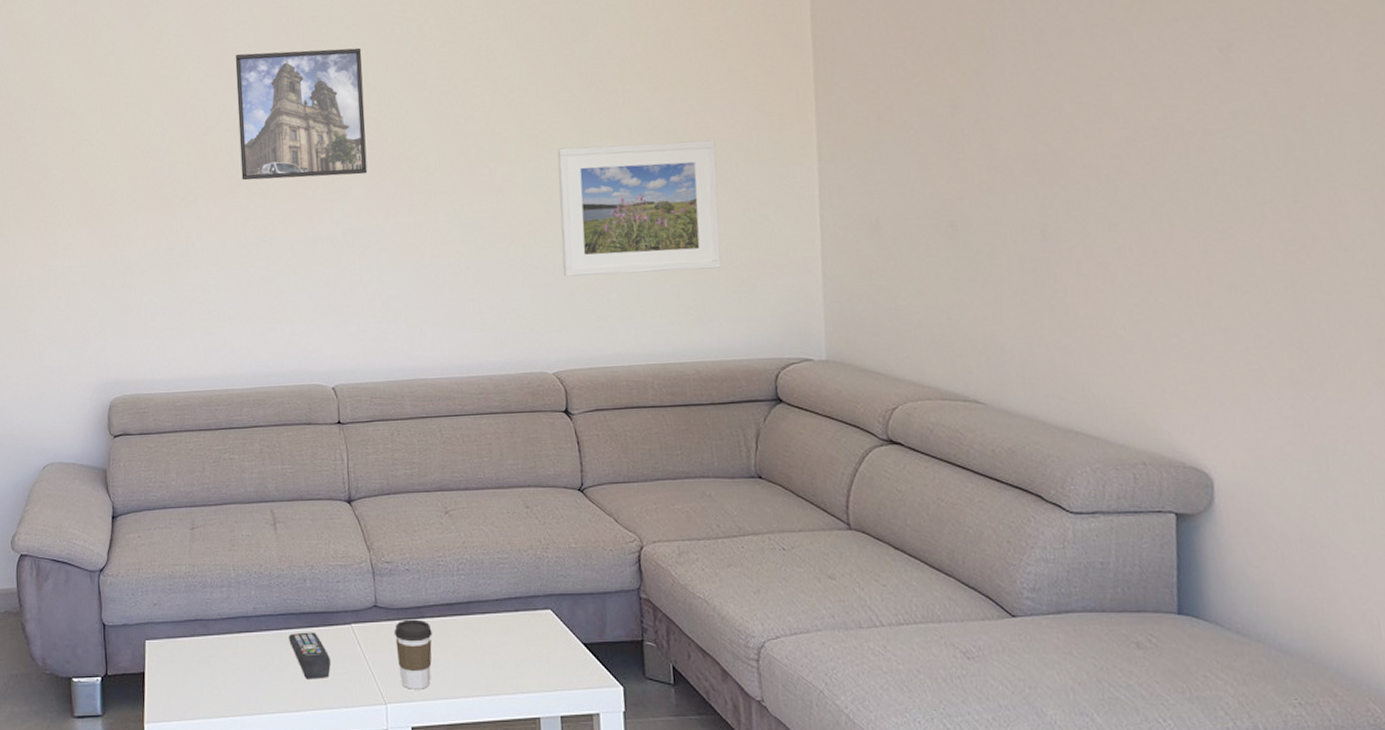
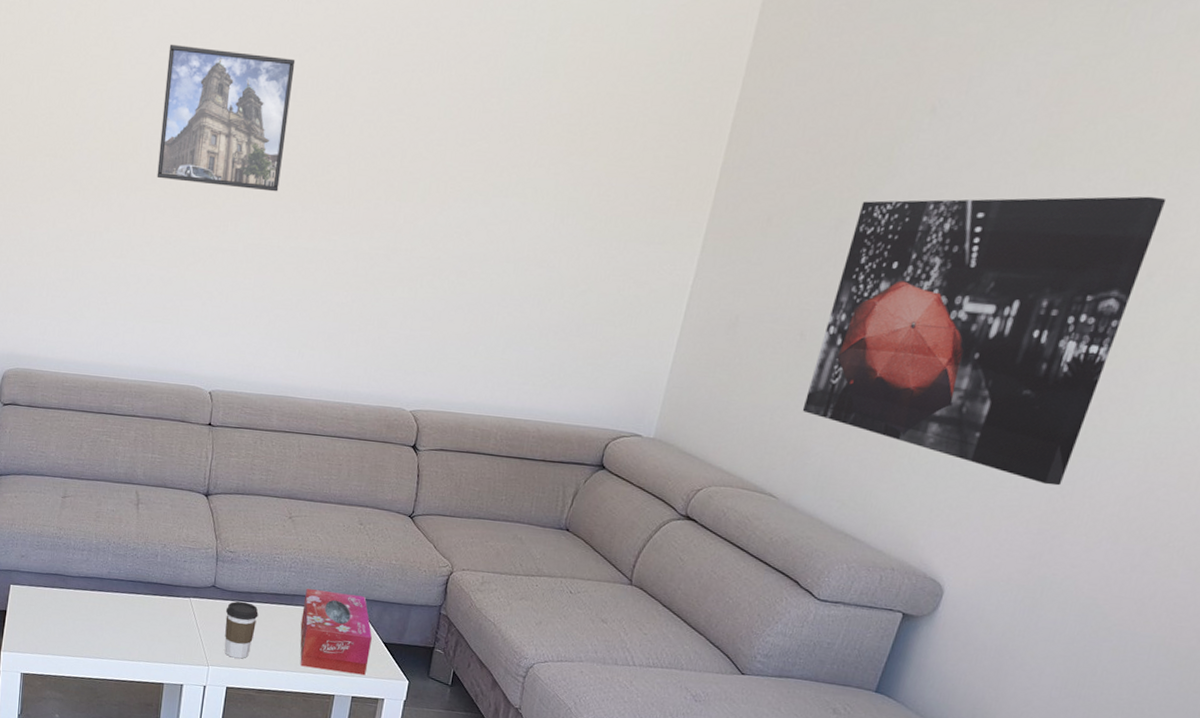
remote control: present [288,632,331,680] -> none [134,598,168,638]
tissue box: none [481,591,571,688] -> present [300,589,372,676]
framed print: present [557,140,722,277] -> none [441,198,611,339]
wall art: none [970,30,1298,341] -> present [802,196,1167,486]

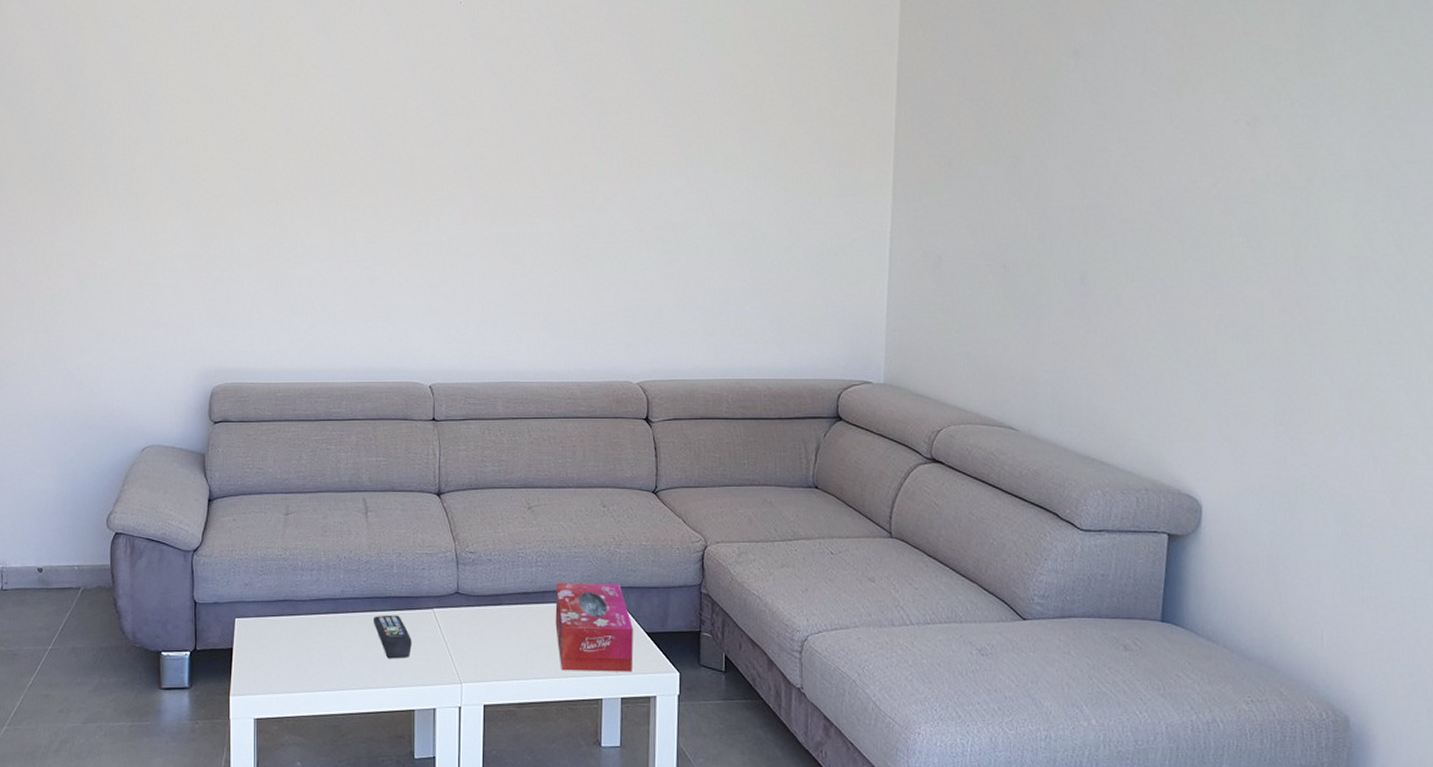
remote control: none [134,598,168,638] -> present [373,615,412,659]
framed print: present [156,44,296,192] -> none [353,56,478,183]
coffee cup: present [224,601,259,659] -> none [473,606,509,671]
wall art: present [802,196,1167,486] -> none [1021,109,1304,387]

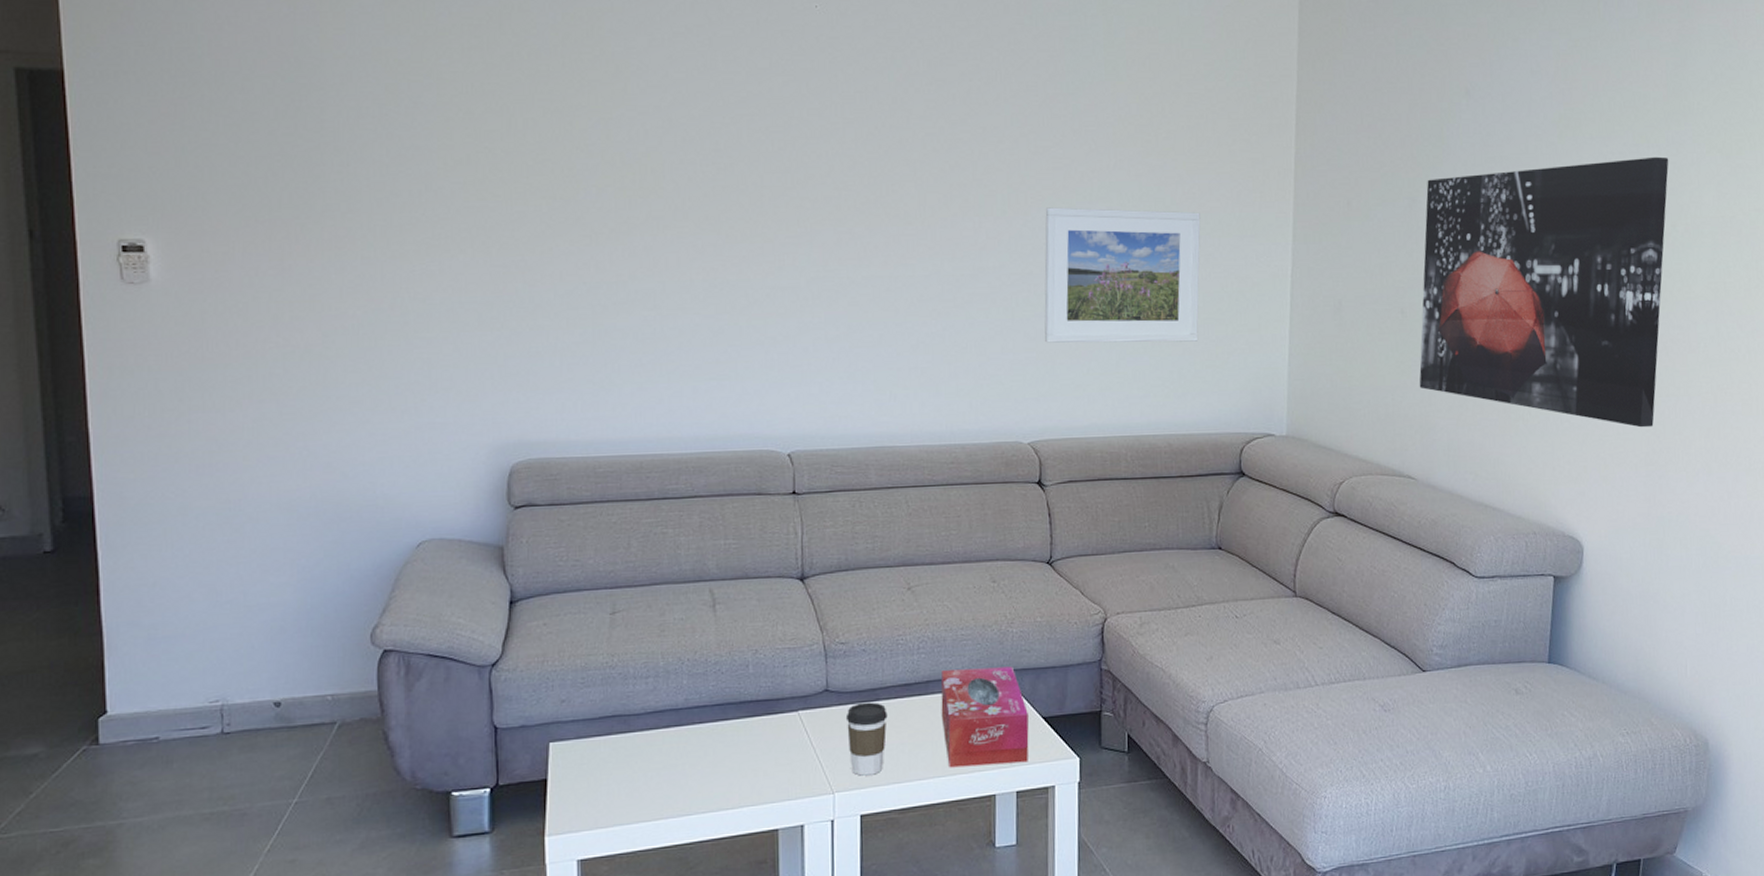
remote control: present [373,615,412,659] -> none [725,721,773,774]
coffee cup: none [473,606,509,671] -> present [845,702,888,776]
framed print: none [654,171,802,294] -> present [1044,207,1201,343]
wall art: none [1021,109,1304,387] -> present [1419,156,1669,428]

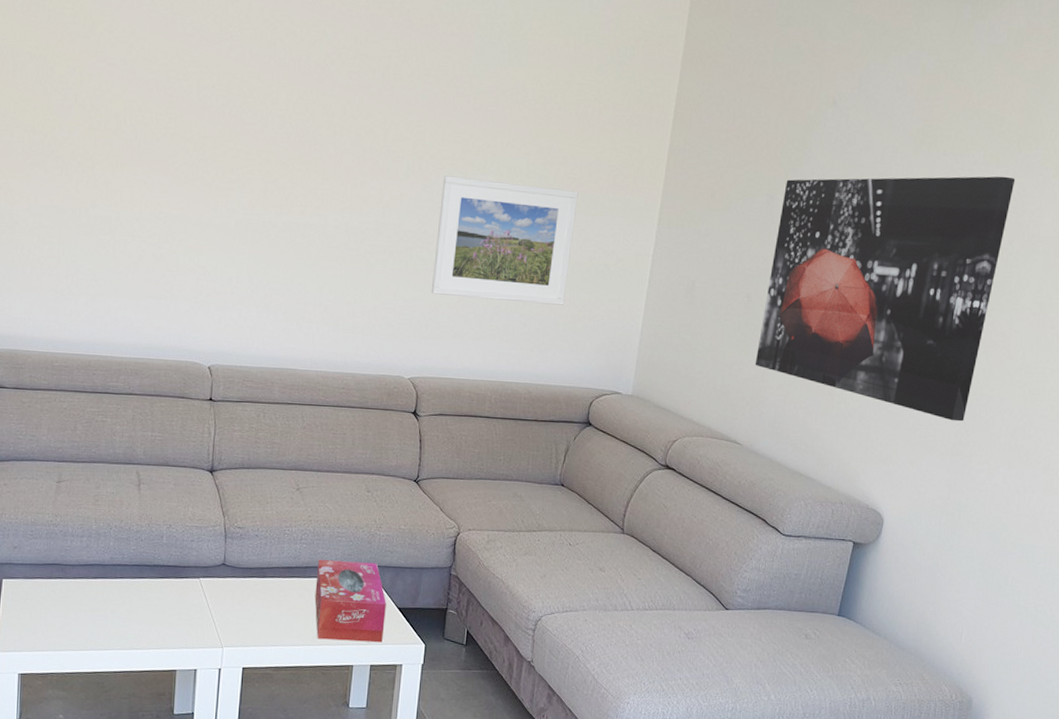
coffee cup: present [845,702,888,776] -> none [237,577,271,637]

